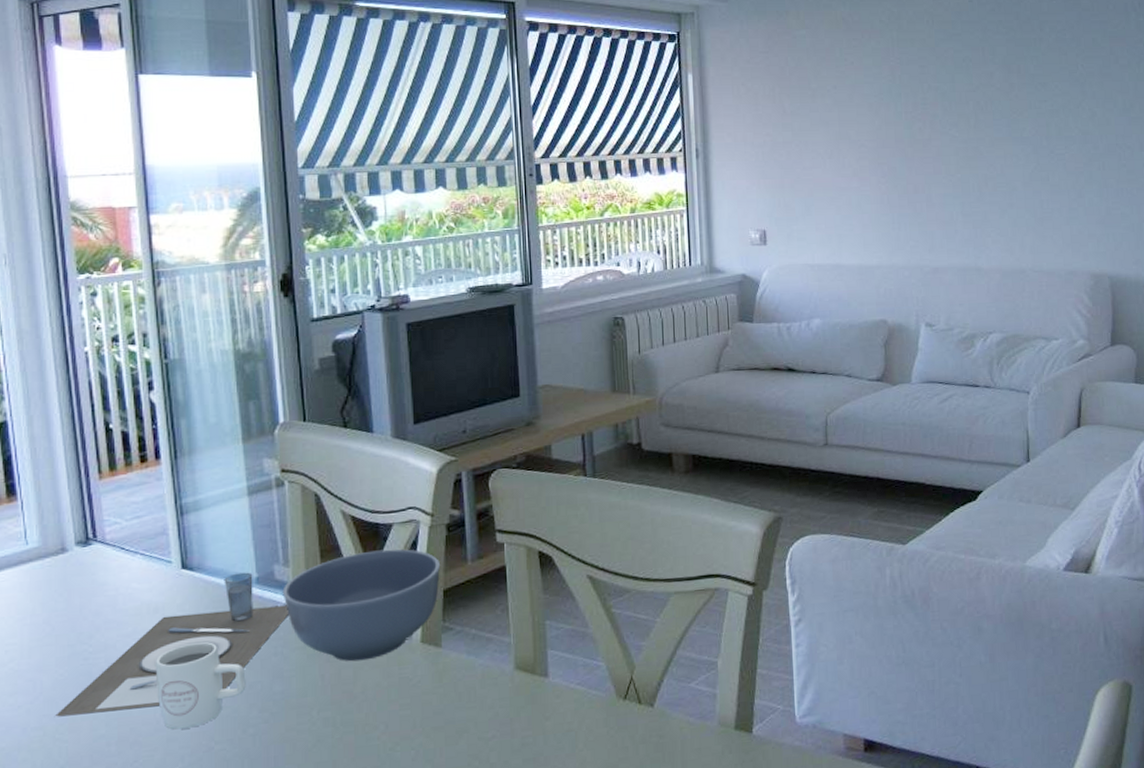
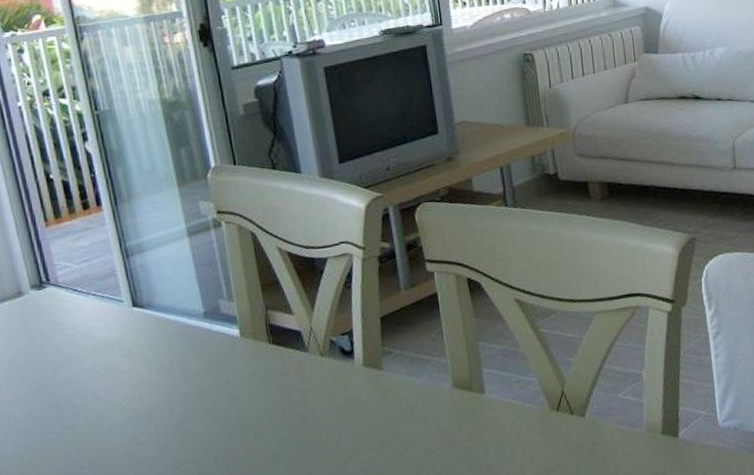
place setting: present [55,572,288,717] -> none [30,307,237,446]
mug: present [155,641,246,730] -> none [117,373,204,453]
bowl: present [282,549,440,662] -> none [229,281,376,386]

